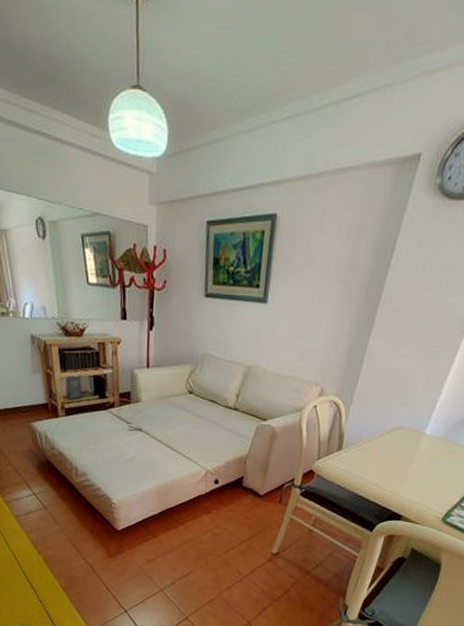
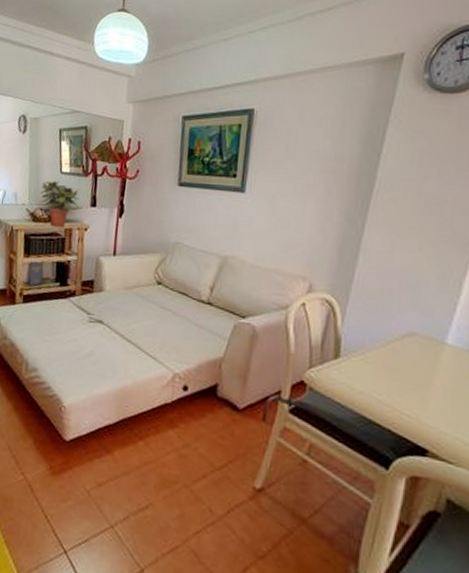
potted plant: none [67,293,113,342] -> present [36,181,83,228]

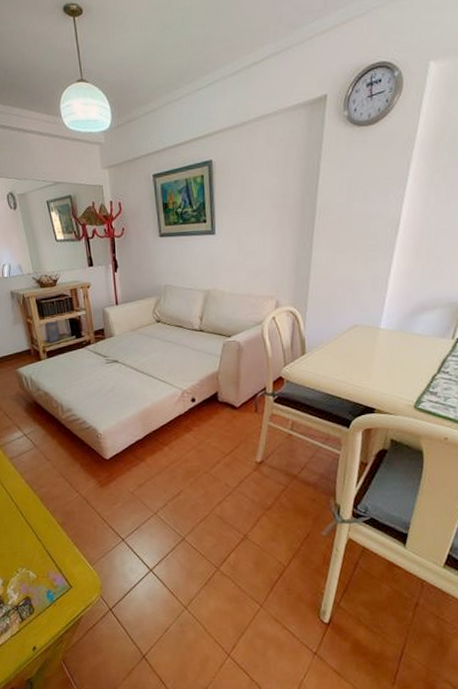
potted plant: present [36,181,83,228] -> none [40,249,82,290]

